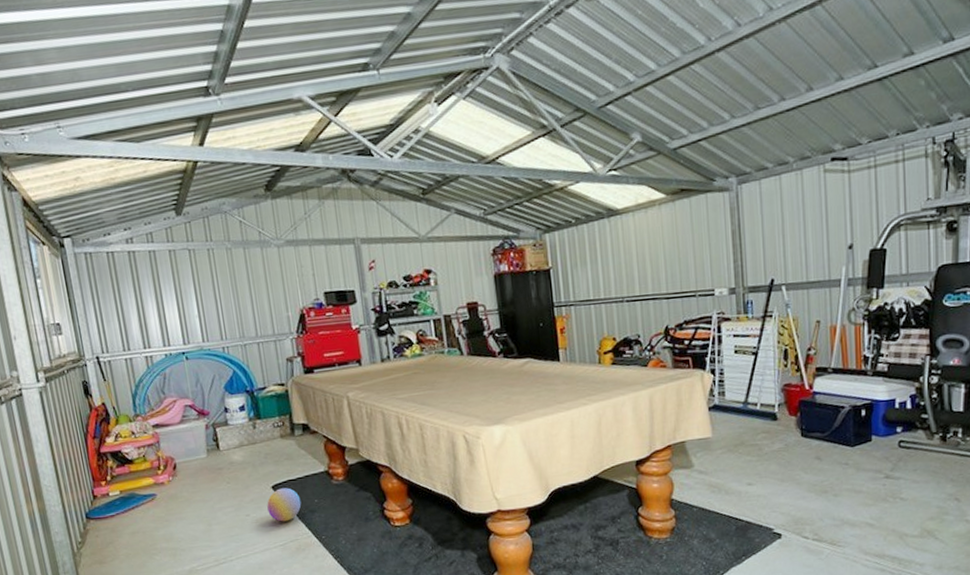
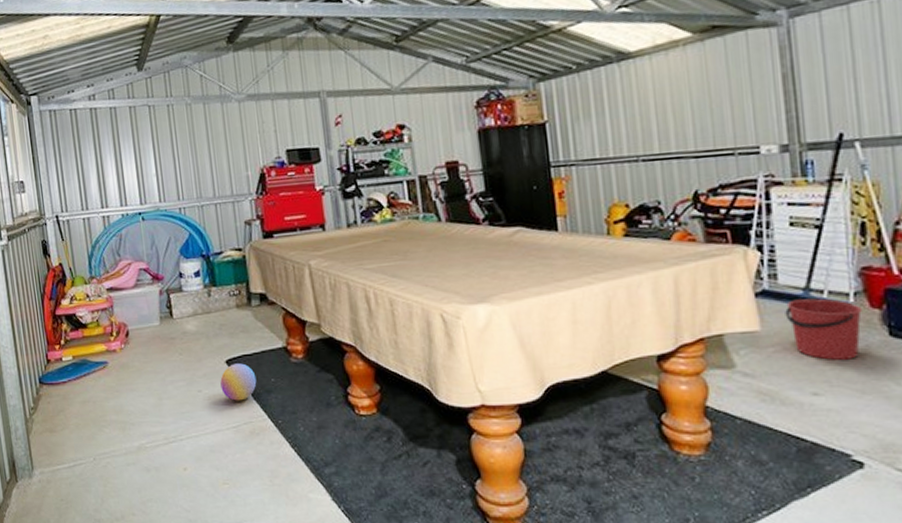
bucket: none [730,409,784,458] -> present [785,298,863,360]

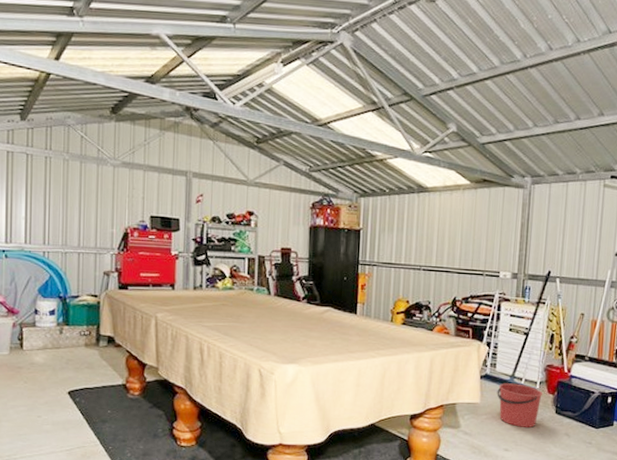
ball: present [220,363,257,401] -> none [60,395,94,428]

